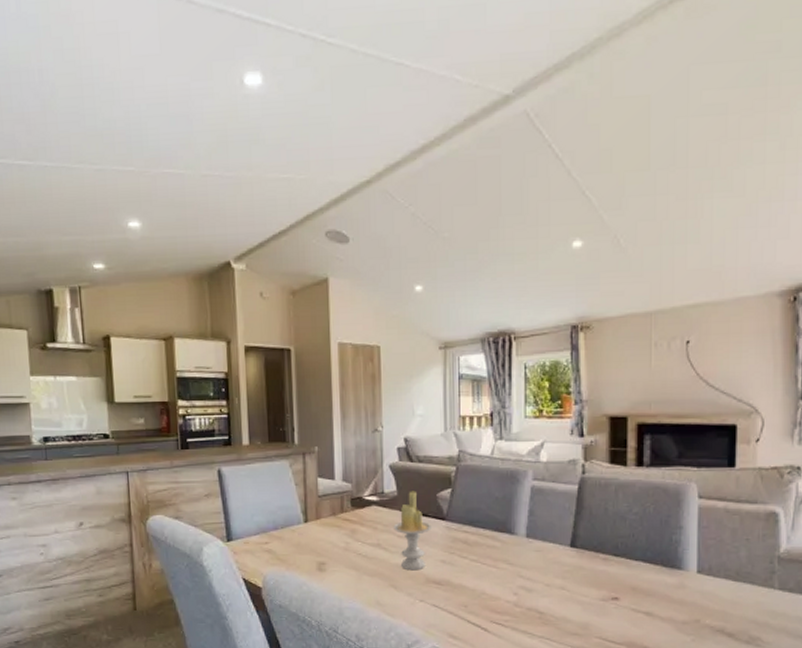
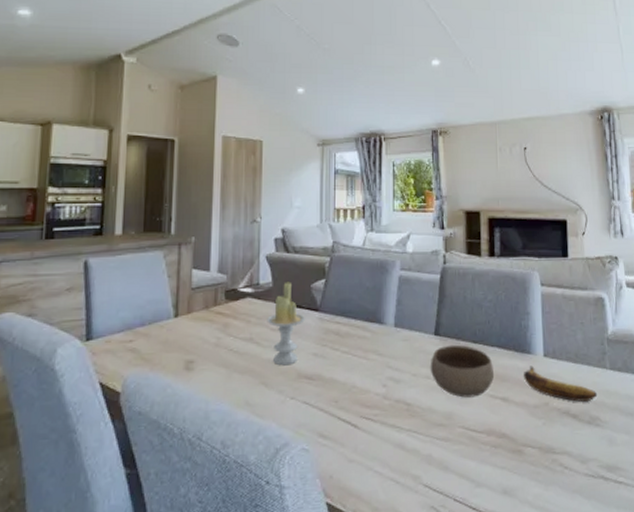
bowl: none [565,557,638,610] -> present [430,344,495,398]
banana: none [672,582,761,621] -> present [524,366,598,402]

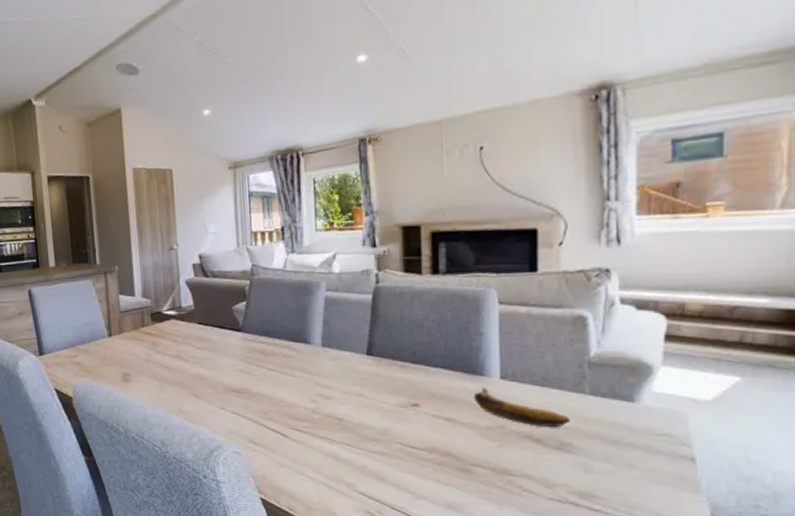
candle: present [267,281,305,366] -> none [192,304,228,380]
bowl: present [430,344,495,398] -> none [362,364,438,416]

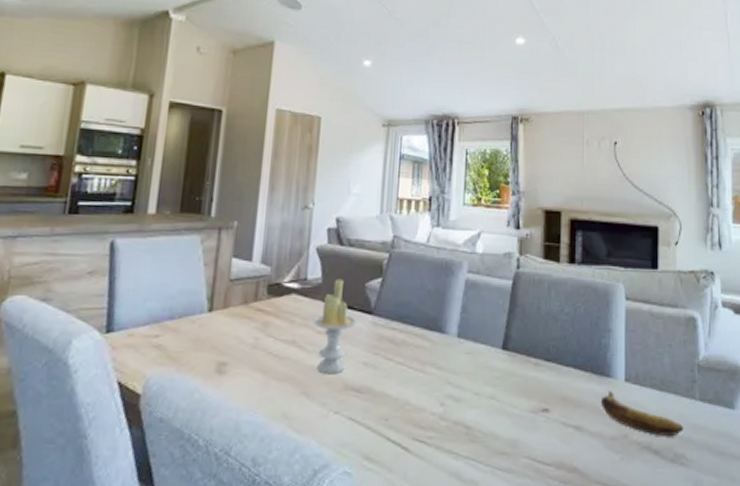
candle: none [192,304,228,380] -> present [313,278,356,375]

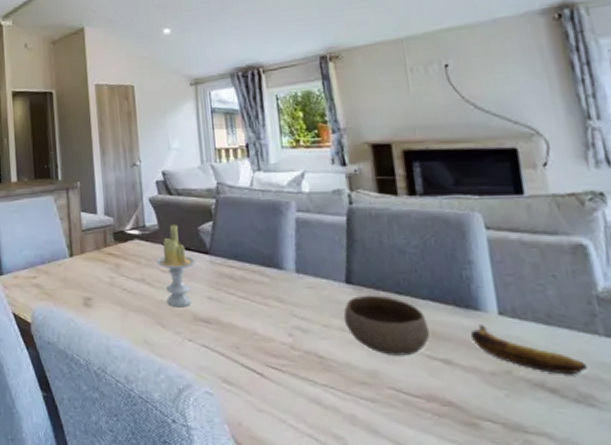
bowl: none [495,361,568,423] -> present [343,295,430,356]

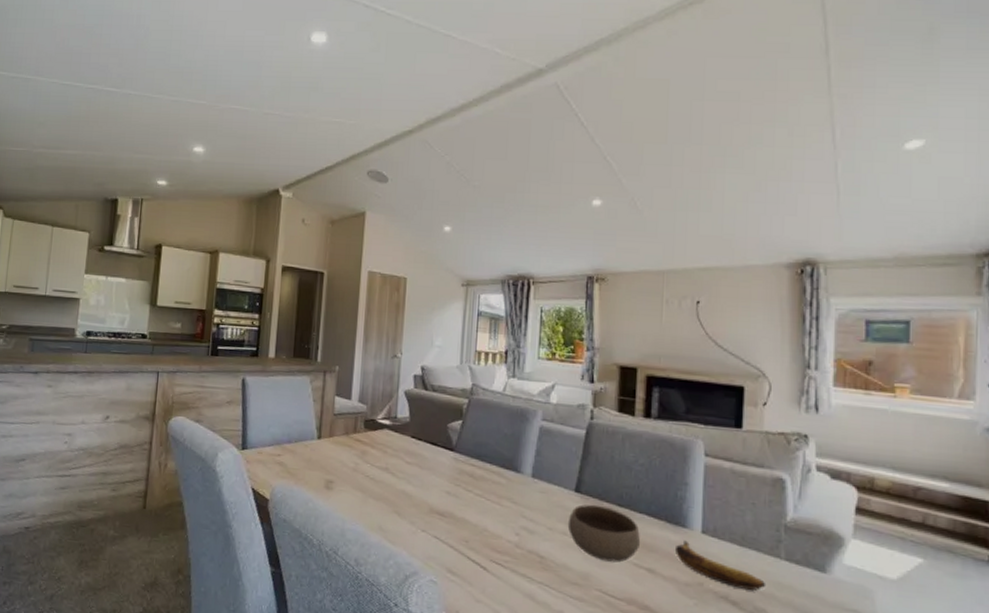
candle: present [156,224,195,308] -> none [402,418,440,499]

